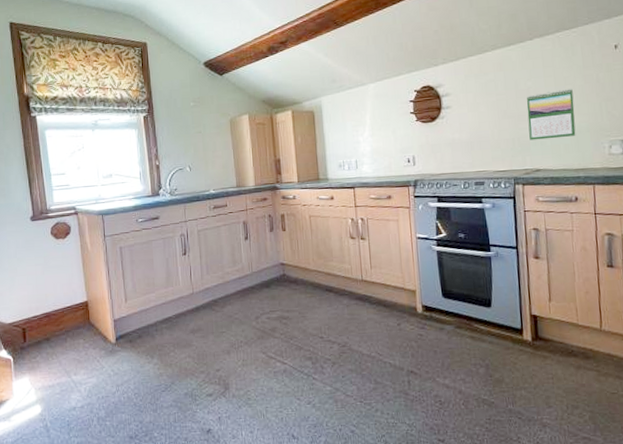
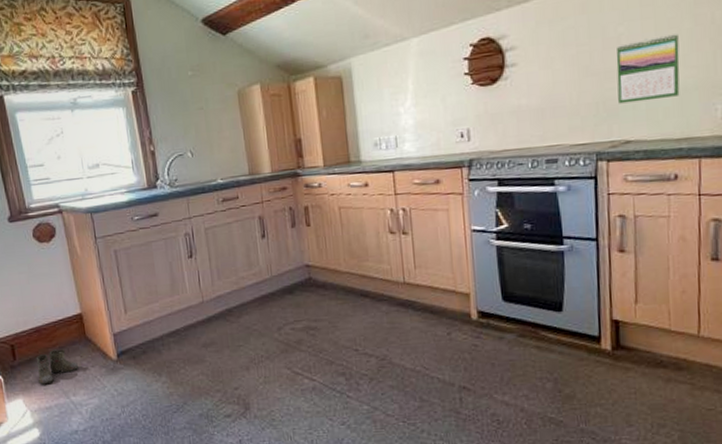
boots: none [39,333,82,365] -> present [32,349,79,385]

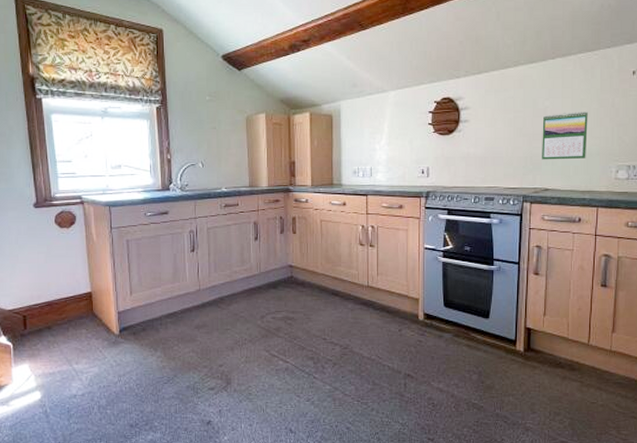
boots: present [32,349,79,385] -> none [39,322,84,353]

